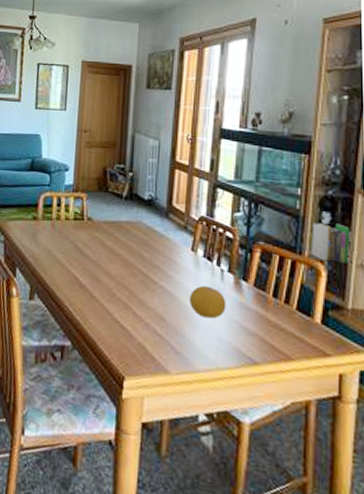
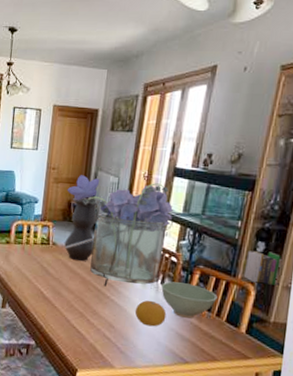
flower bouquet: none [101,138,223,270] -> present [65,175,173,287]
vase: none [101,164,140,239] -> present [64,197,100,261]
bowl: none [218,262,284,307] -> present [161,281,217,319]

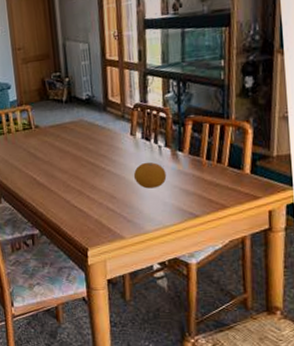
vase: present [64,197,100,261] -> none [46,72,79,139]
flower bouquet: present [65,175,173,287] -> none [37,39,152,159]
bowl: present [161,281,217,319] -> none [155,136,215,172]
books: present [243,251,284,286] -> none [236,84,276,120]

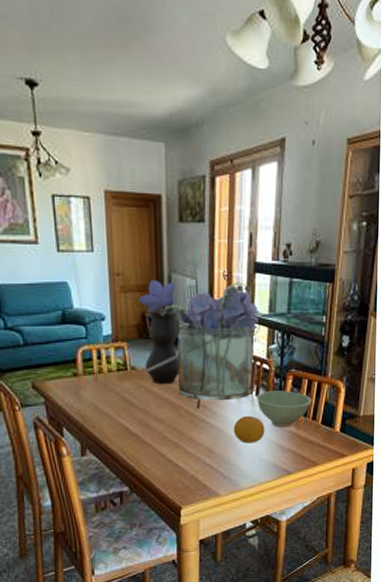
flower bouquet: none [37,39,152,159] -> present [138,280,259,409]
vase: none [46,72,79,139] -> present [145,308,180,384]
bowl: none [155,136,215,172] -> present [257,390,311,427]

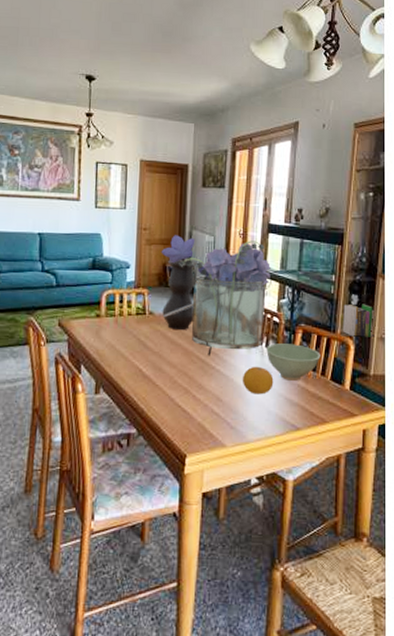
books: none [333,345,367,379] -> present [342,304,376,337]

